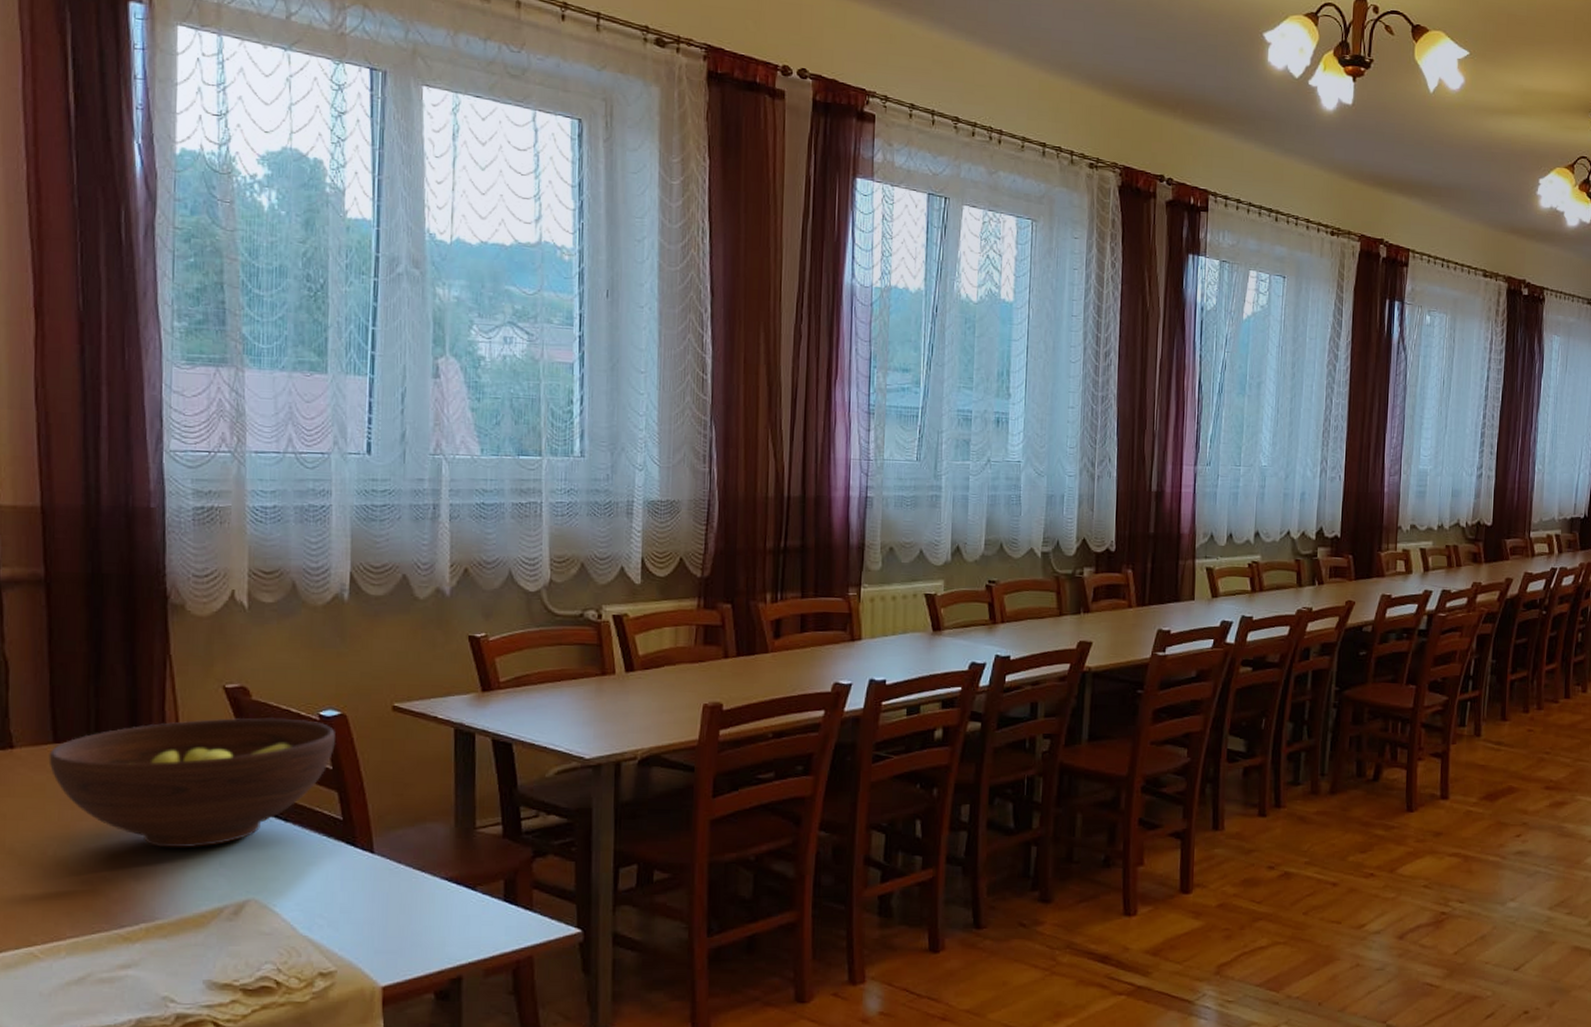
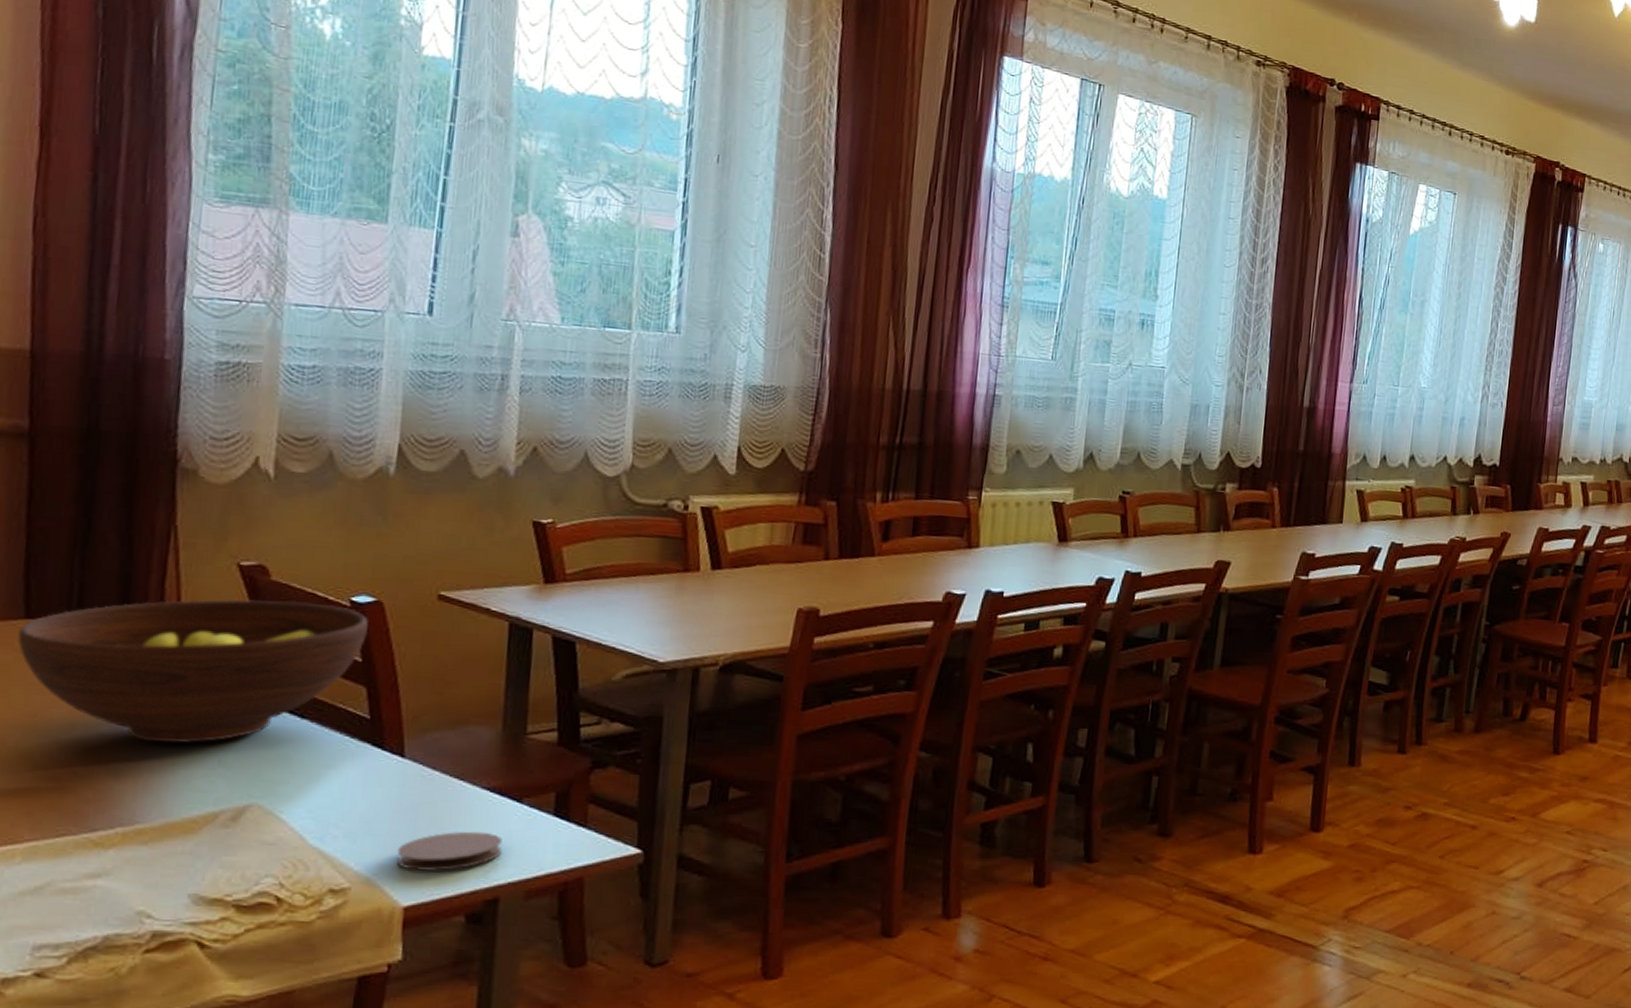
coaster: none [373,917,462,954] -> present [397,831,503,871]

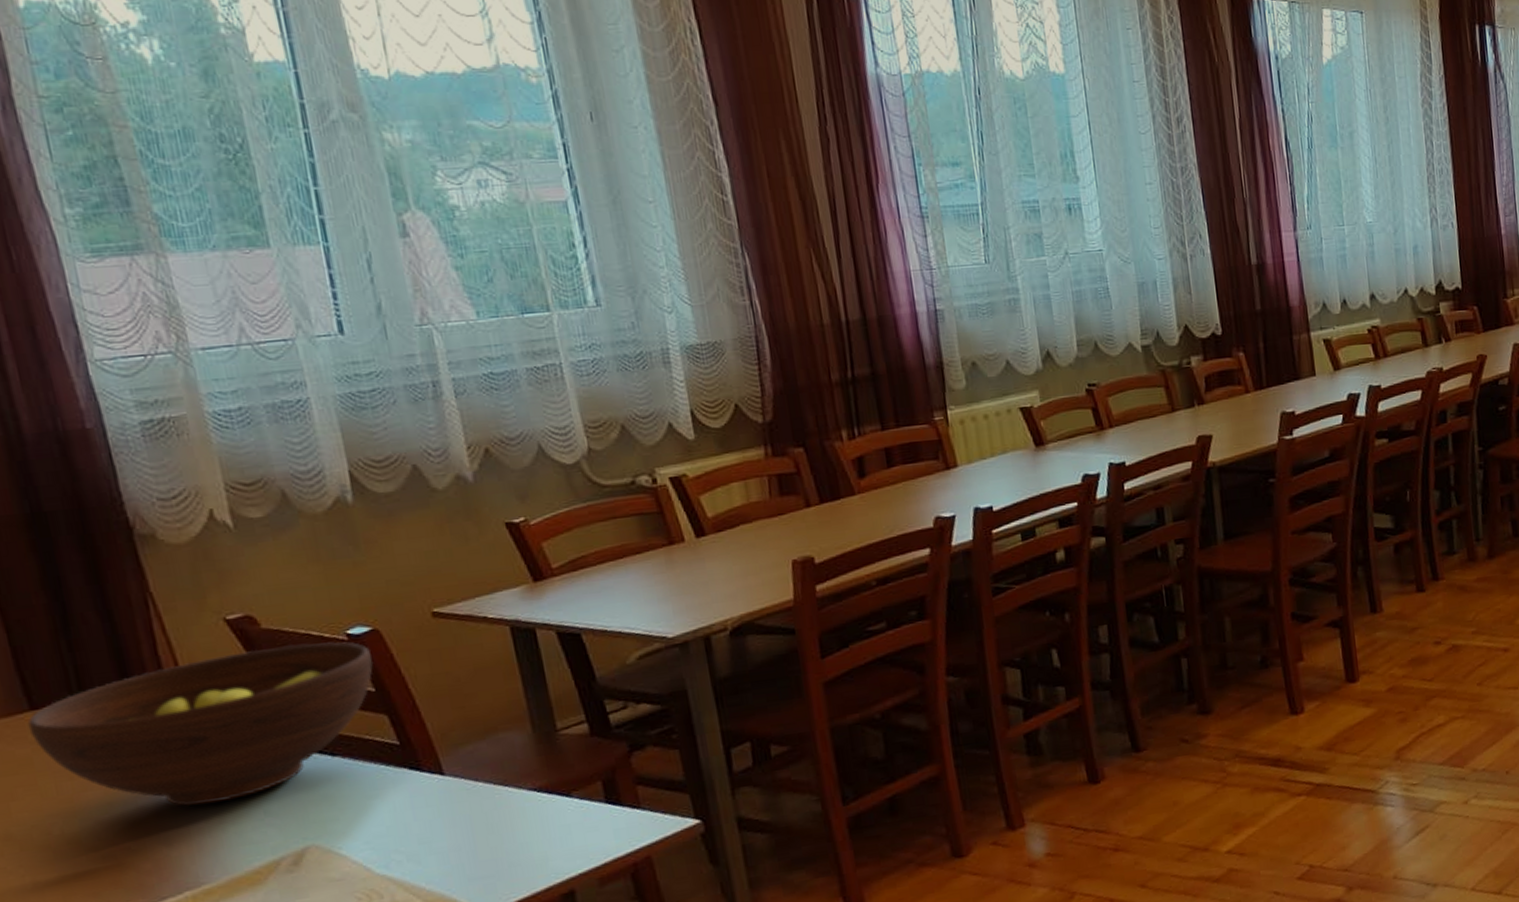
coaster: present [397,831,503,871] -> none [462,830,566,880]

